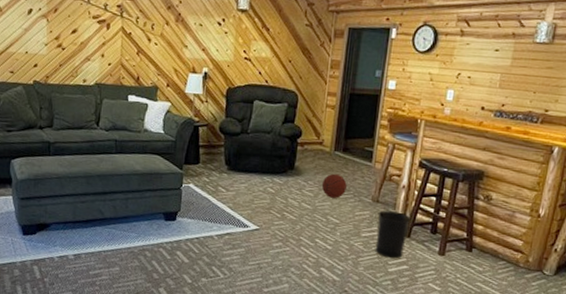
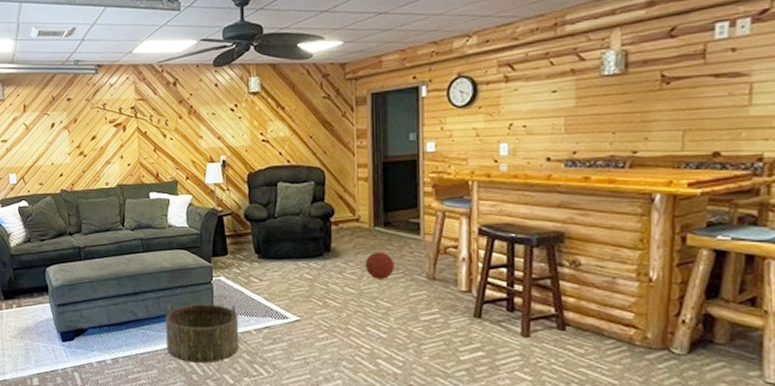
basket: none [131,204,203,263] -> present [166,302,240,363]
waste bin: present [375,210,412,259] -> none [436,289,480,344]

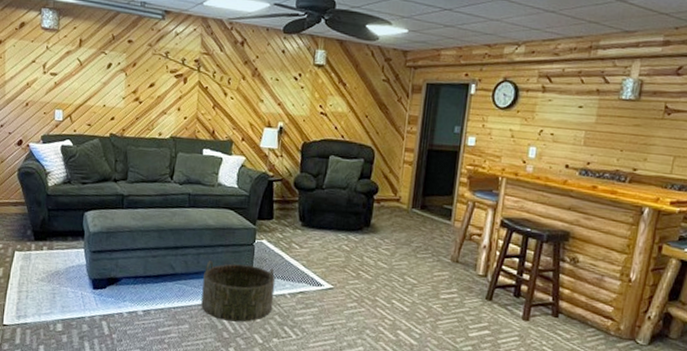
basketball: present [364,251,394,279] -> none [398,231,425,258]

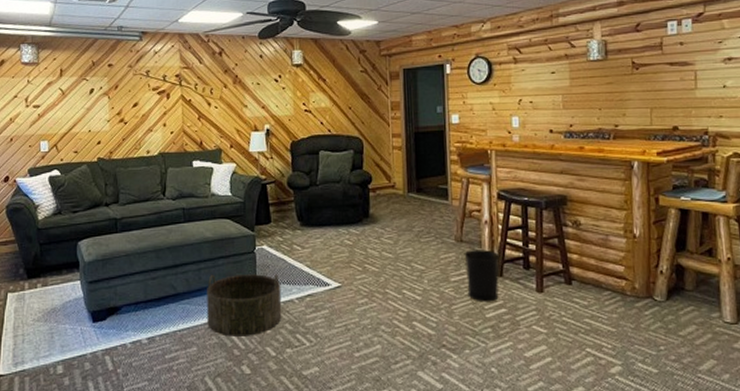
waste bin: none [454,271,493,323] -> present [464,250,501,302]

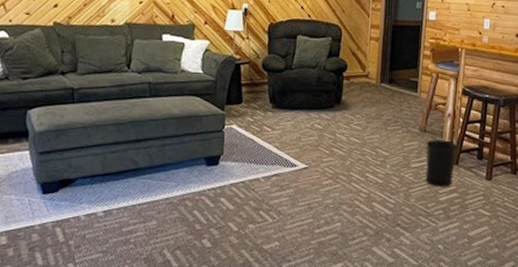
basket: present [207,274,282,337] -> none [169,150,248,212]

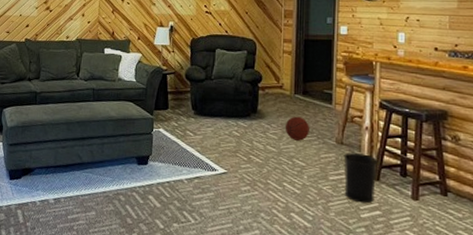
basketball: none [369,105,394,131] -> present [285,116,309,141]

